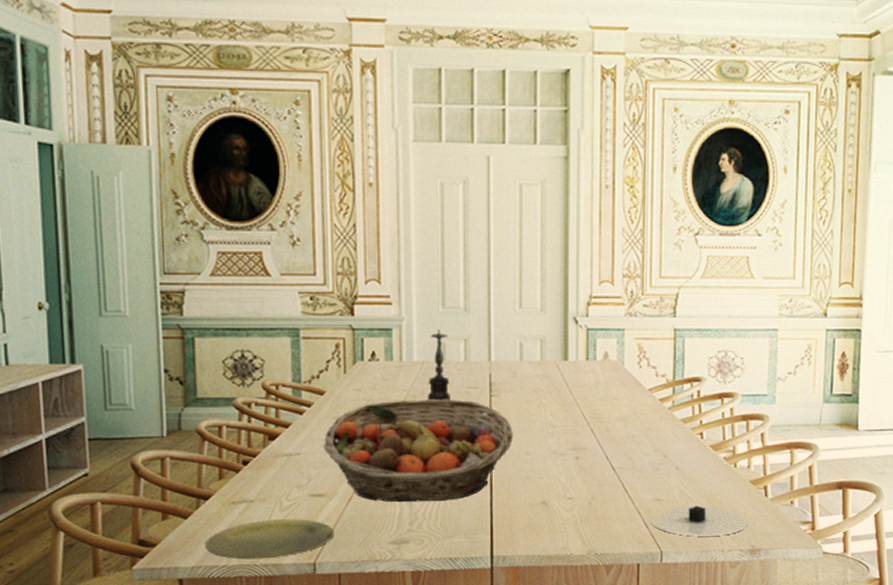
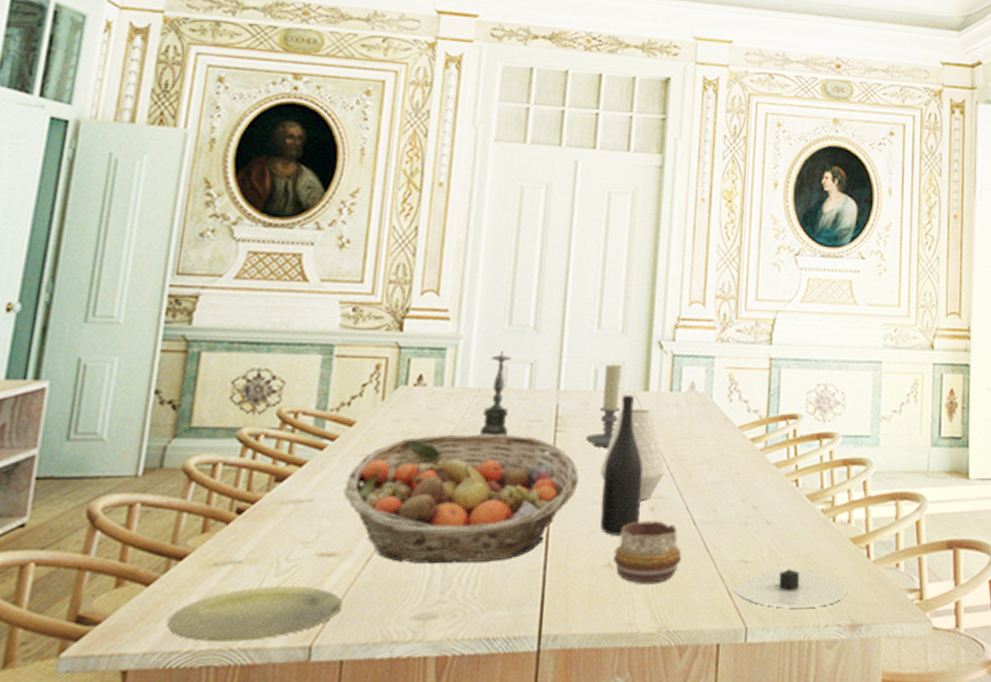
candle holder: none [517,337,544,409] -> present [586,363,621,447]
vase: none [531,375,586,452] -> present [600,408,665,501]
wine bottle: none [533,364,567,480] -> present [600,394,643,535]
decorative bowl: none [547,468,604,517] -> present [613,521,681,583]

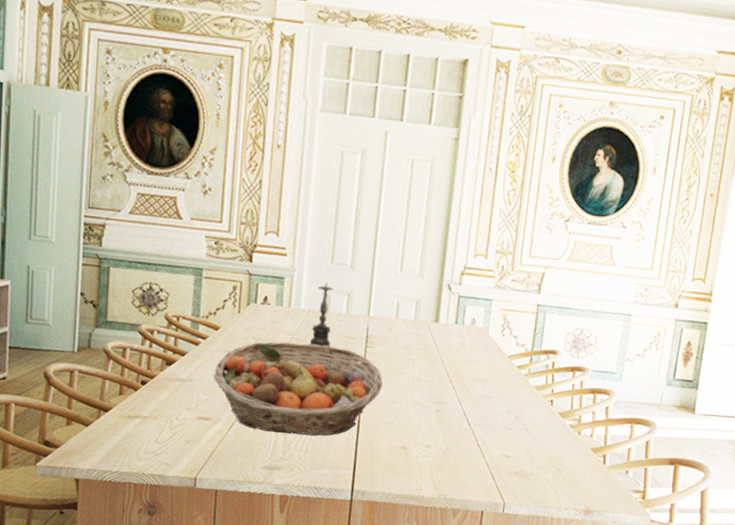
plate: present [167,586,343,642] -> none [102,435,216,470]
candle holder: present [586,363,621,447] -> none [389,298,418,363]
wine bottle: present [600,394,643,535] -> none [398,324,432,427]
vase: present [600,408,665,501] -> none [399,335,448,405]
decorative bowl: present [613,521,681,583] -> none [407,418,458,464]
plate: present [733,568,848,608] -> none [496,464,585,495]

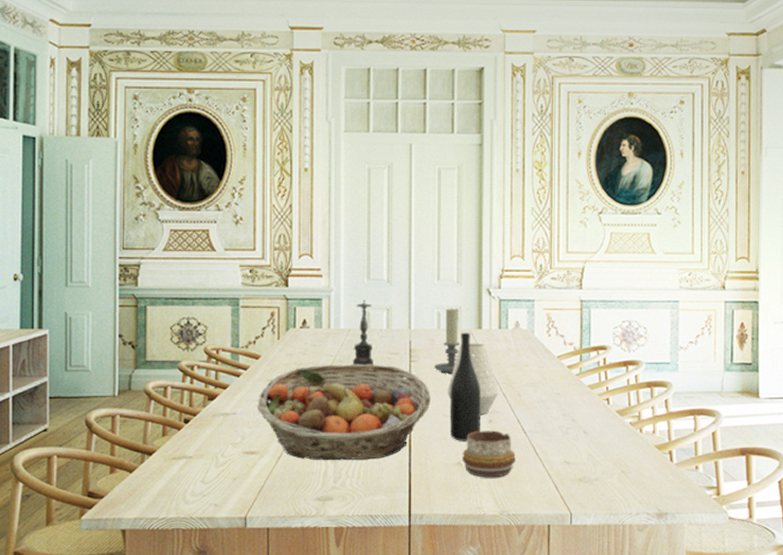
candle holder: none [389,298,418,363] -> present [434,307,459,374]
wine bottle: none [398,324,432,427] -> present [449,332,480,441]
vase: none [399,335,448,405] -> present [447,343,498,415]
decorative bowl: none [407,418,458,464] -> present [462,430,516,478]

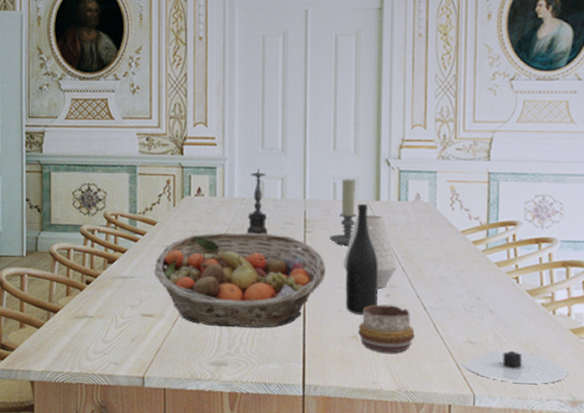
plate: none [559,469,654,499] -> present [461,350,568,384]

